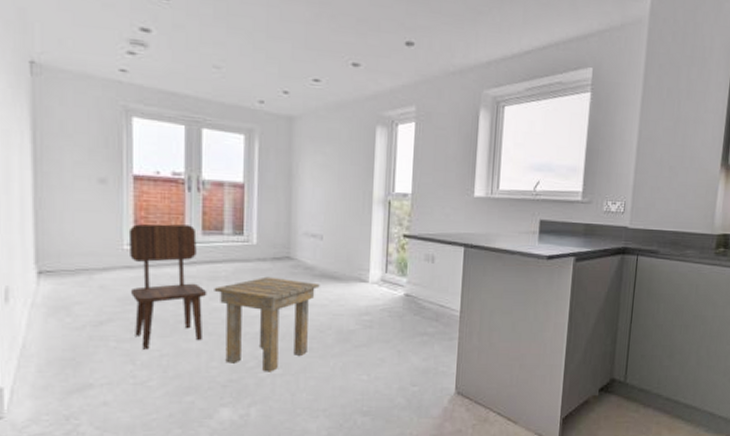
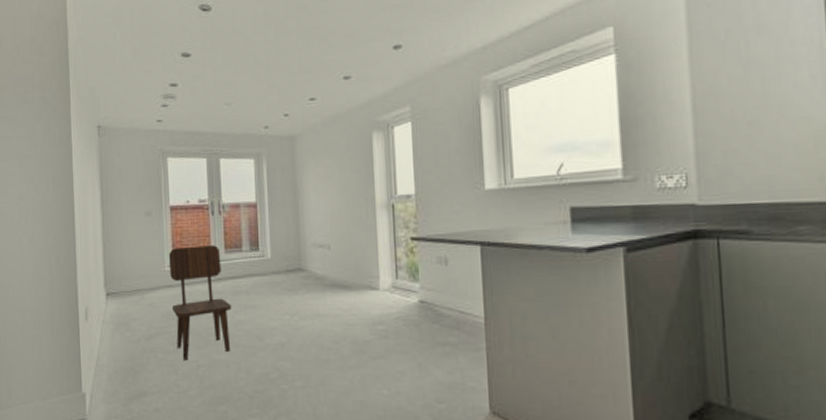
side table: present [214,276,320,372] -> none [237,289,332,384]

